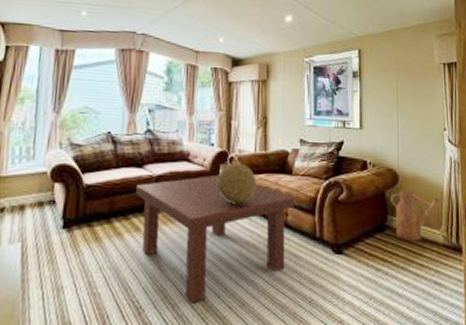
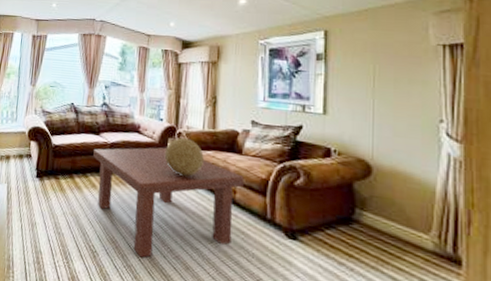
watering can: present [391,191,439,242] -> none [360,185,428,243]

